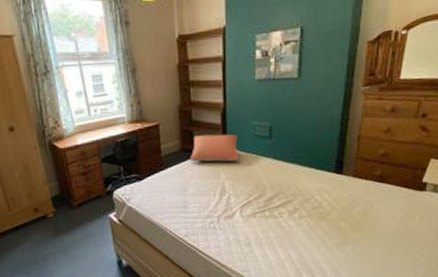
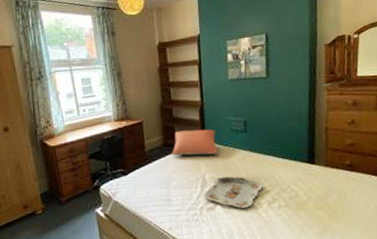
serving tray: none [222,185,285,217] -> present [204,176,263,209]

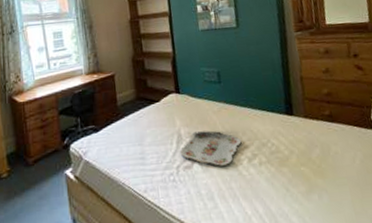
pillow: present [171,129,217,156] -> none [144,81,192,110]

